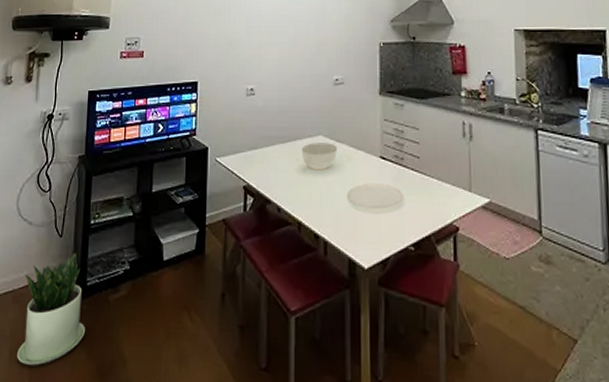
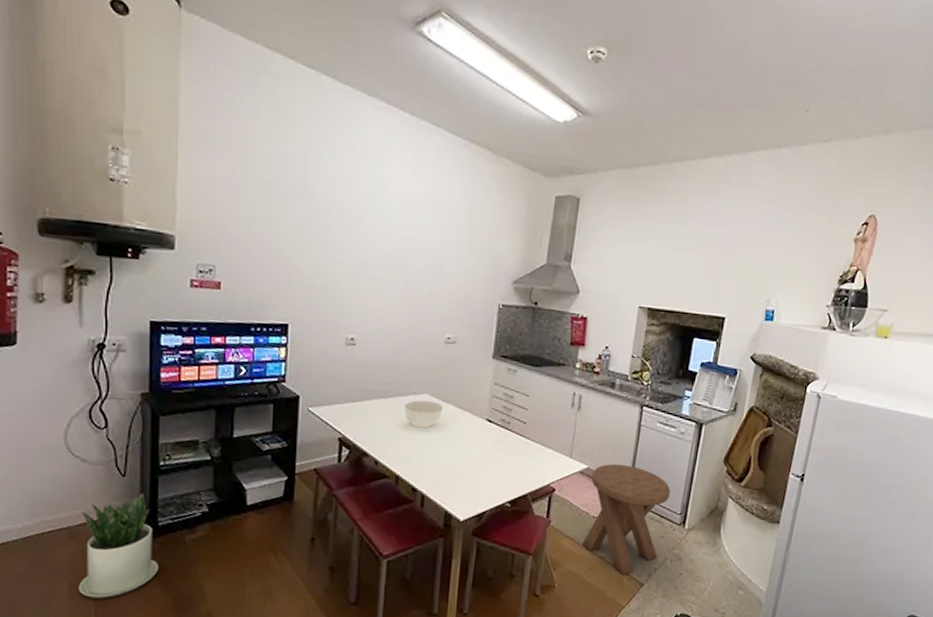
plate: present [347,183,404,211] -> none [448,443,506,470]
music stool: none [496,195,587,329] -> present [582,463,671,575]

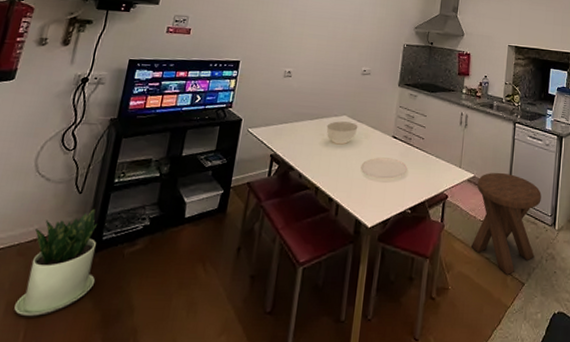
plate: none [448,443,506,470] -> present [360,157,408,180]

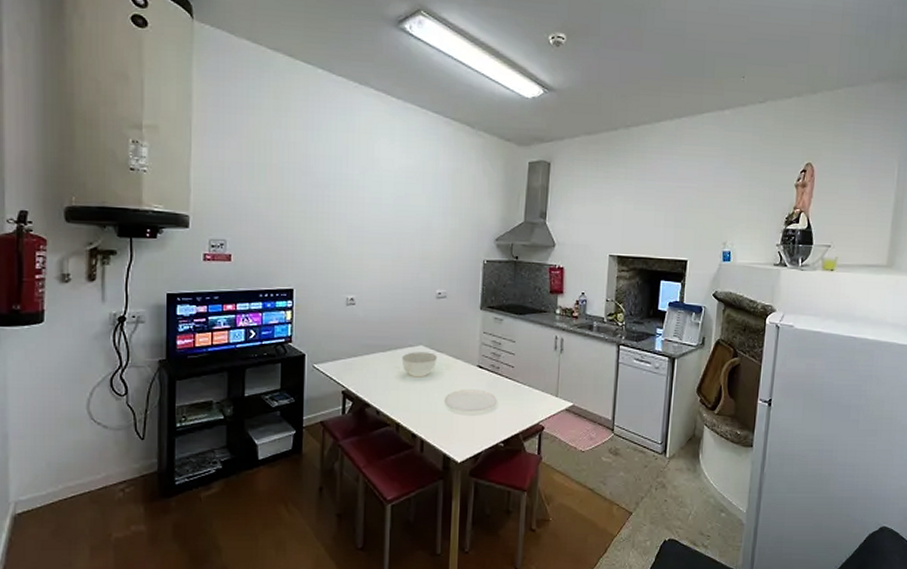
planter: present [14,209,98,317] -> none [100,455,175,560]
music stool: present [471,172,541,275] -> none [573,400,650,505]

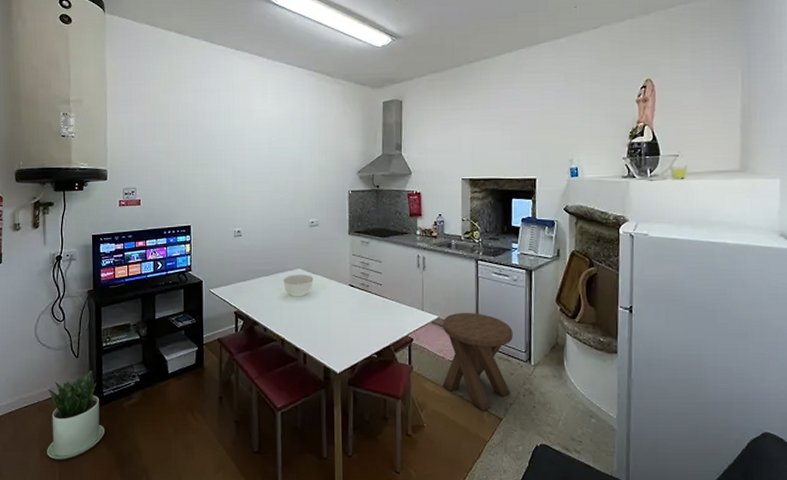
planter: none [100,455,175,560] -> present [47,370,104,460]
plate: present [444,389,497,413] -> none [322,306,369,328]
music stool: none [573,400,650,505] -> present [443,312,513,411]

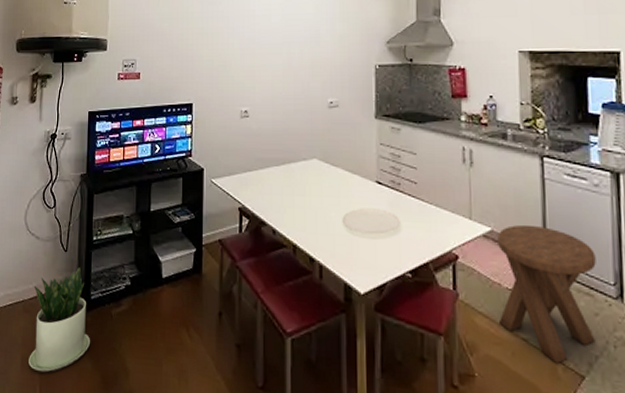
bowl: present [283,274,314,297] -> none [296,166,333,194]
plate: none [322,306,369,328] -> present [342,208,400,236]

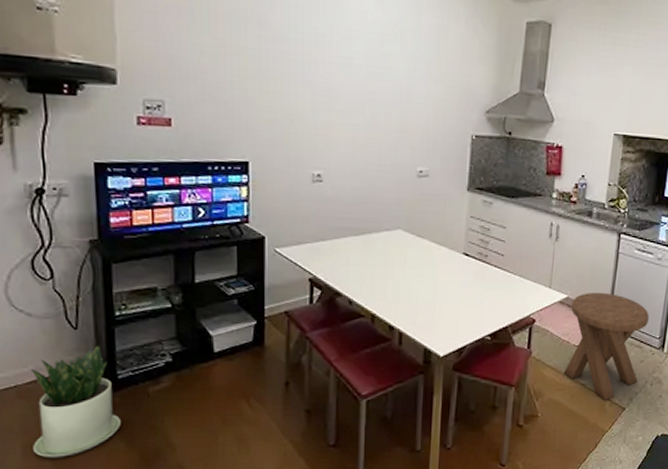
plate: present [342,208,400,236] -> none [425,278,485,304]

